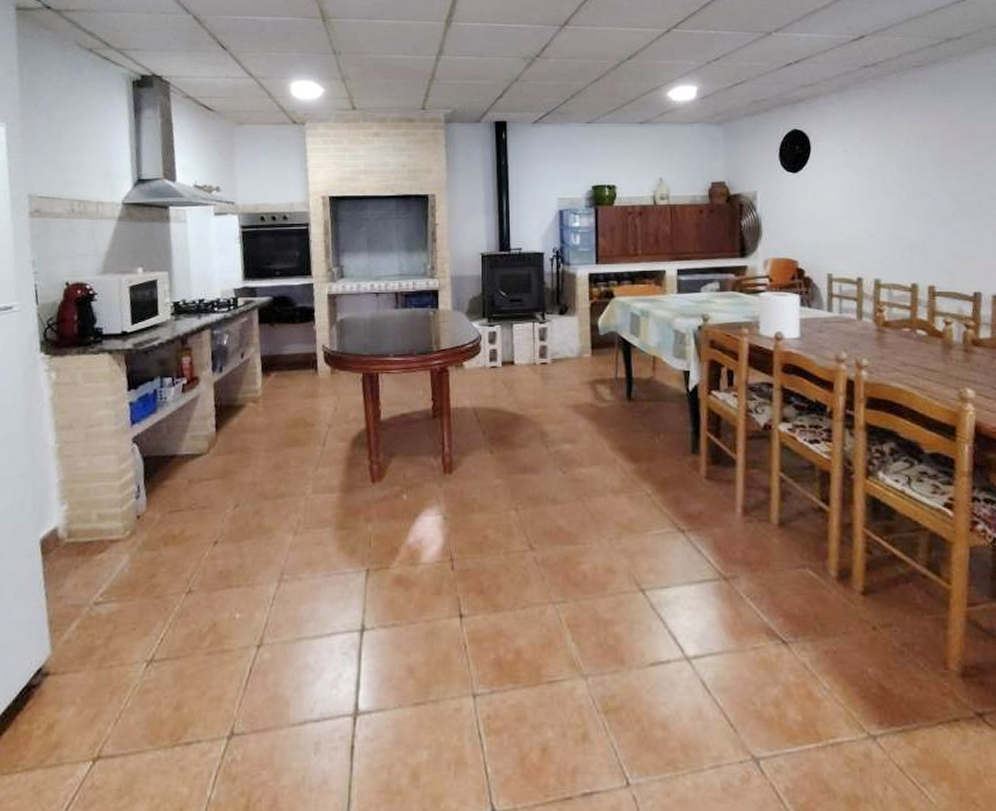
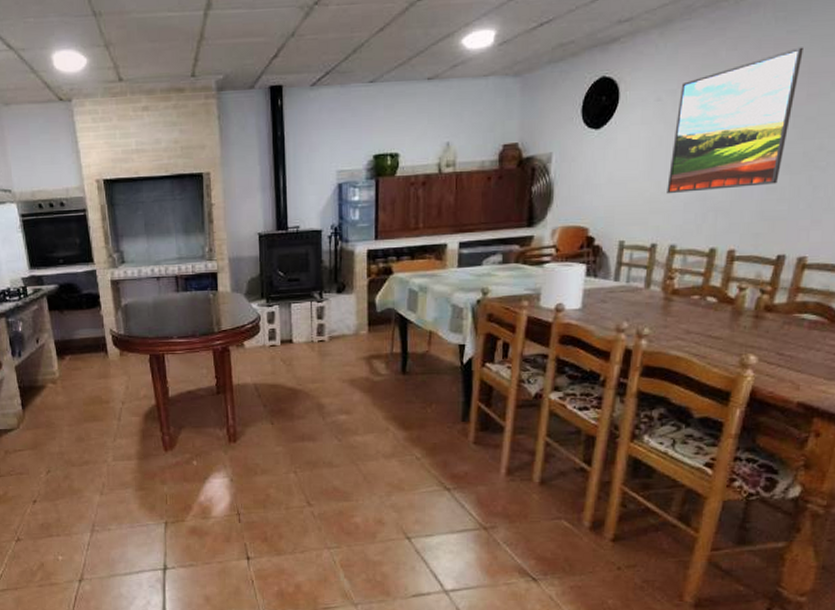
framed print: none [863,115,962,233] -> present [667,47,803,194]

